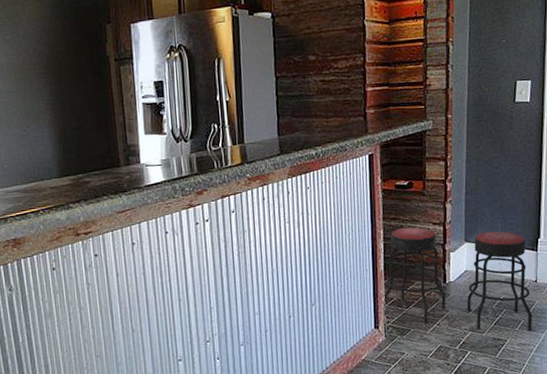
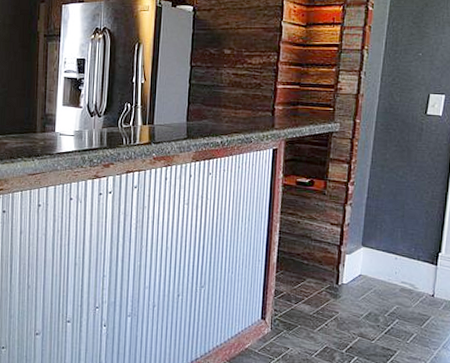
bar stool: present [382,227,532,331] -> none [270,223,426,346]

